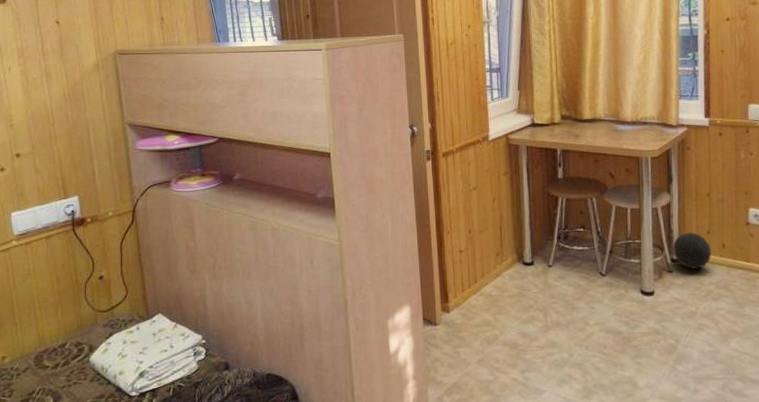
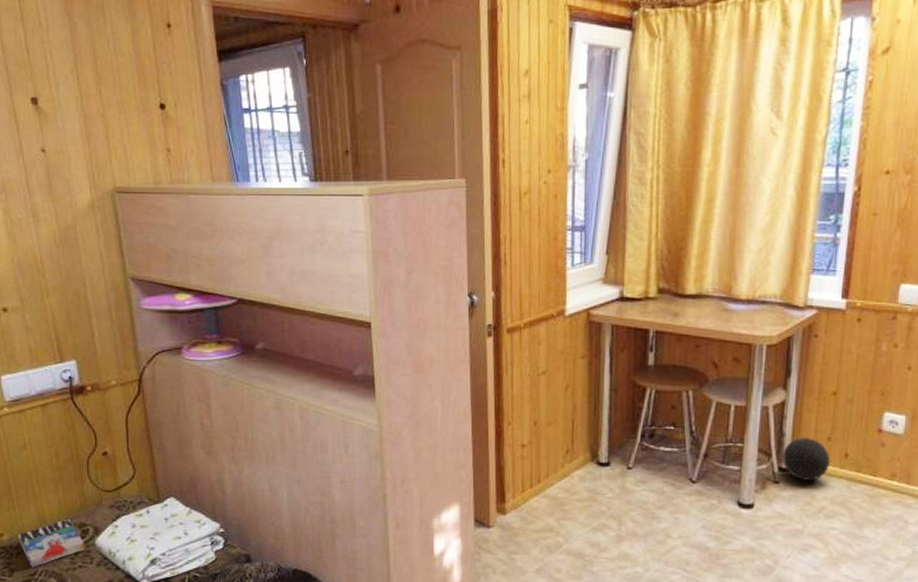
book: none [19,340,80,387] -> present [18,519,85,568]

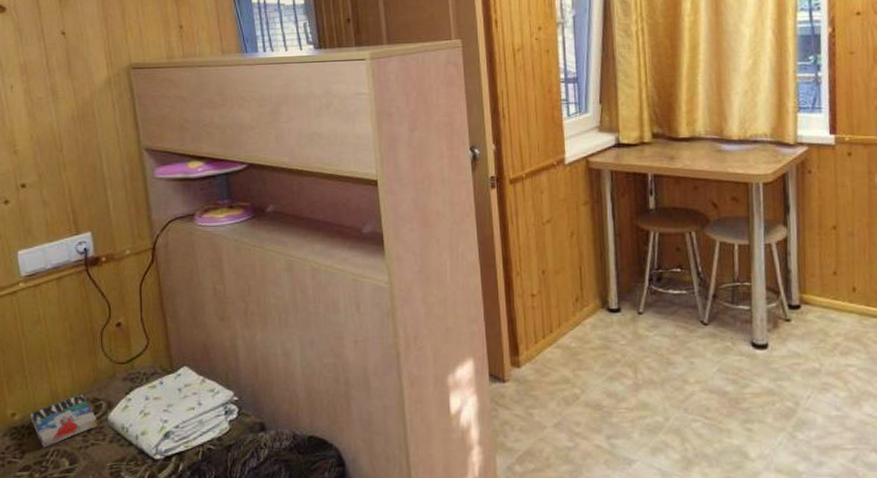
ball: present [782,438,831,481] -> none [790,273,840,317]

